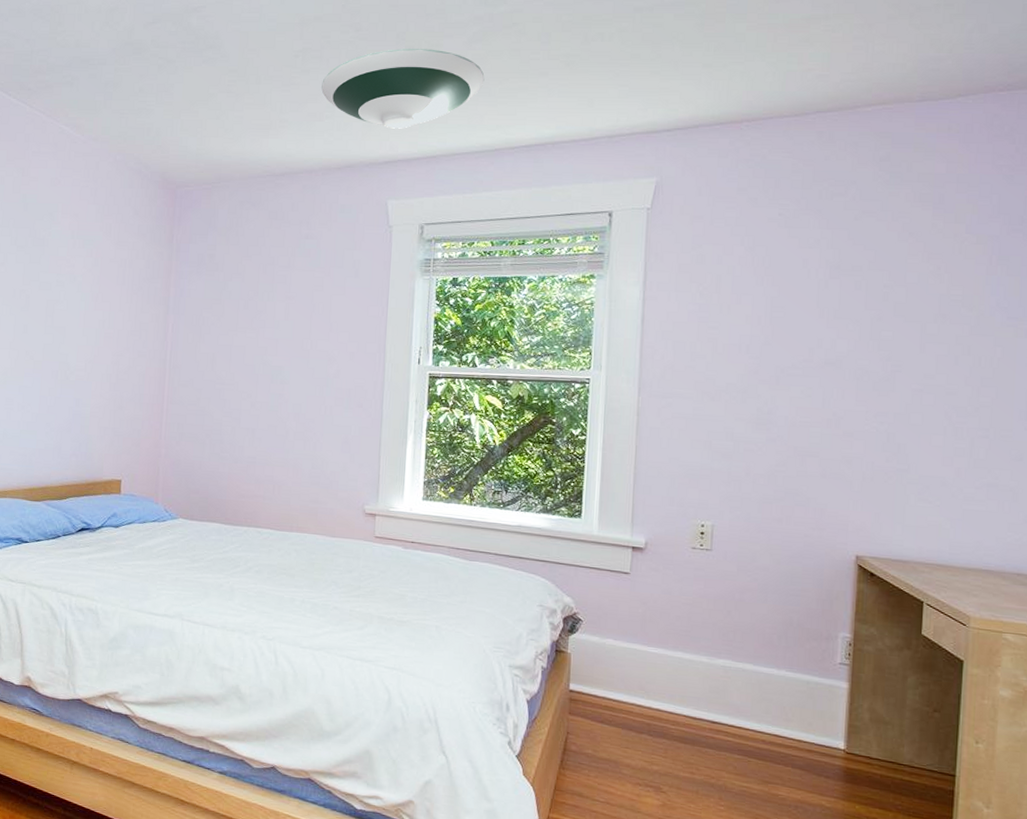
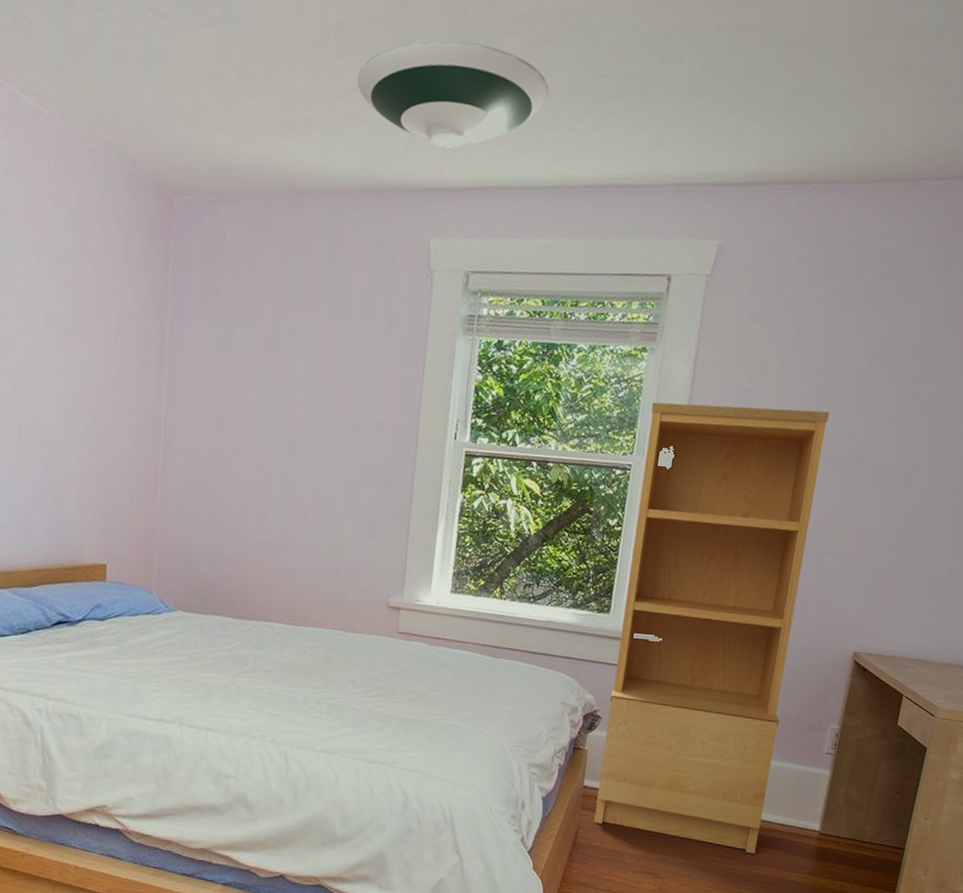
bookcase: none [584,320,793,772] -> present [594,402,830,854]

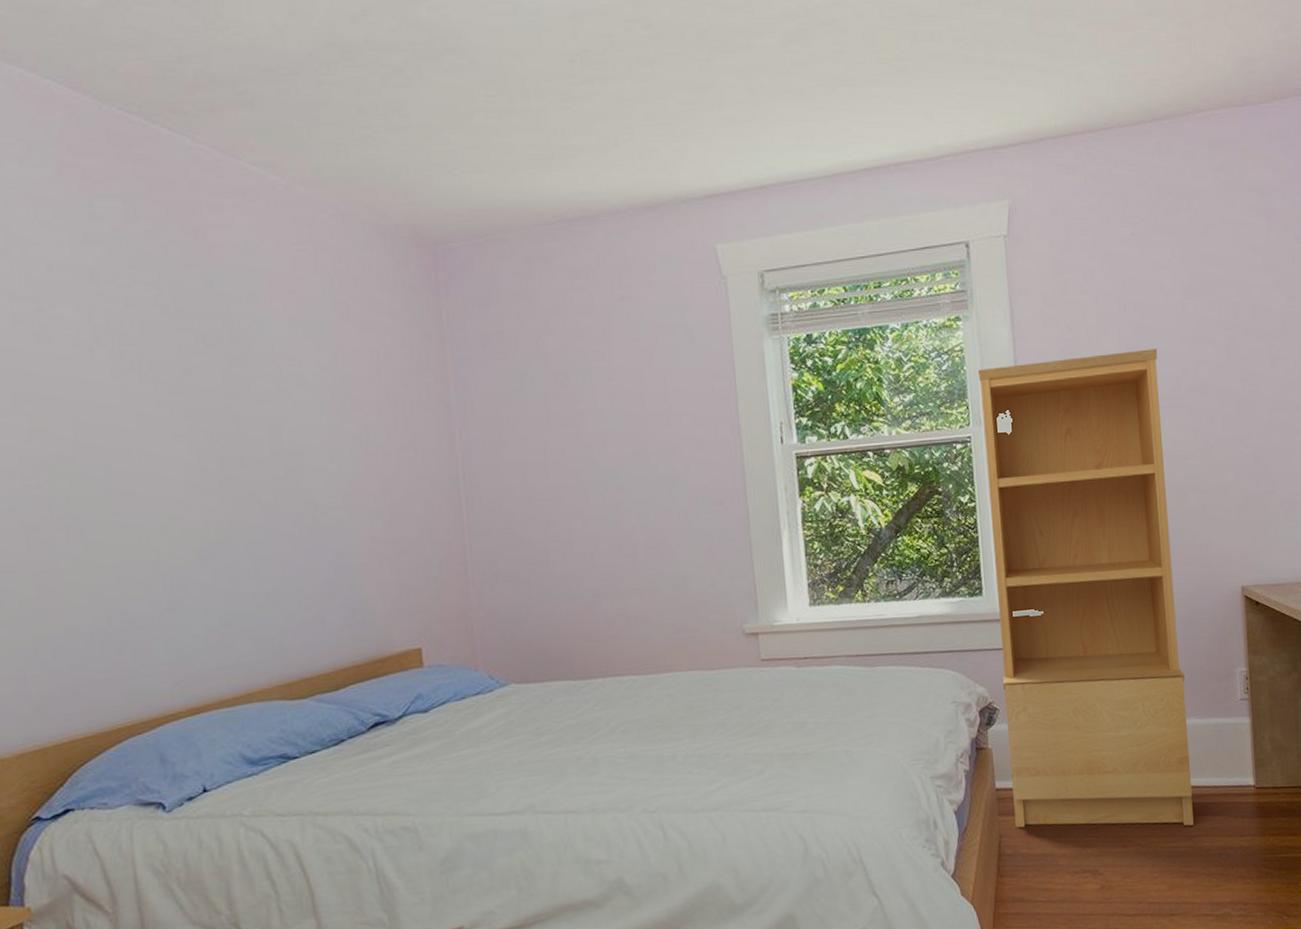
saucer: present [357,39,549,148] -> none [611,51,809,154]

